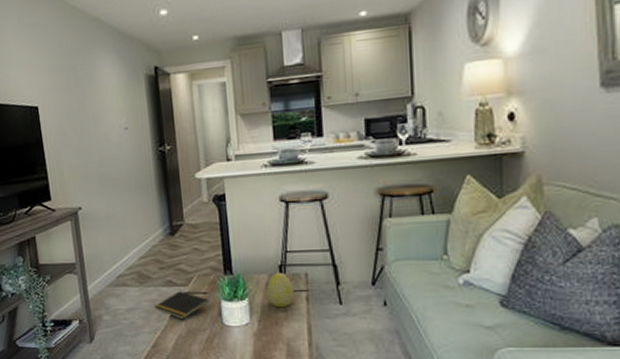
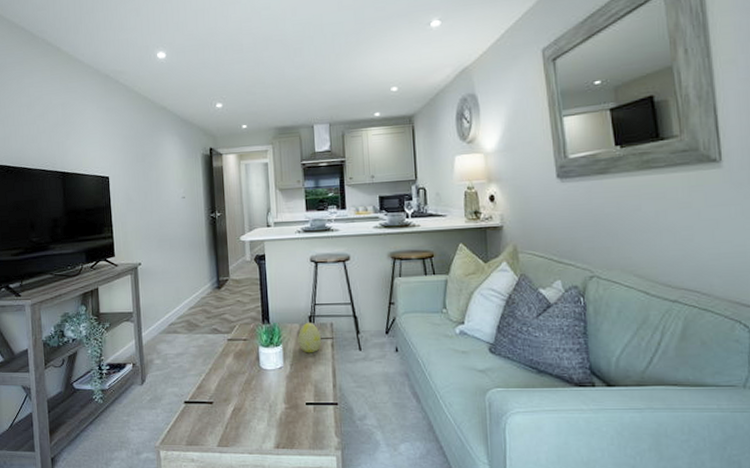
notepad: present [153,291,209,320] -> none [200,338,249,364]

